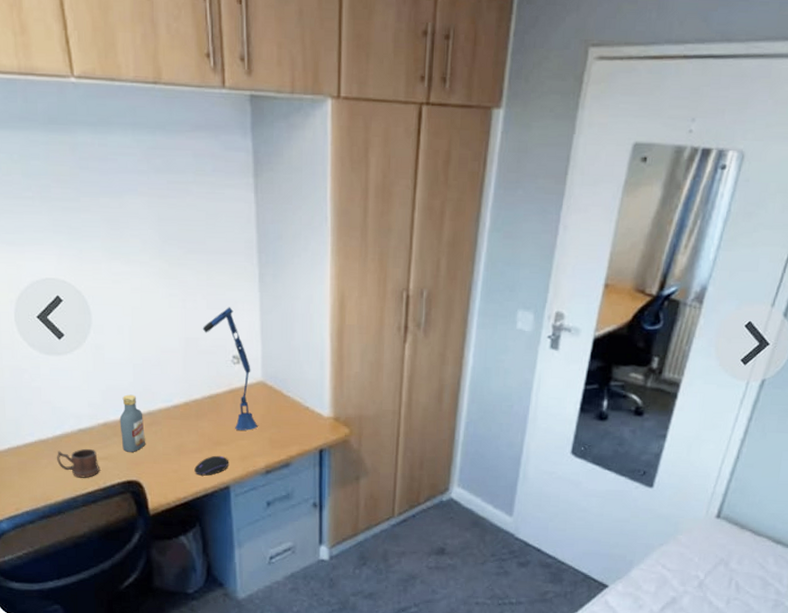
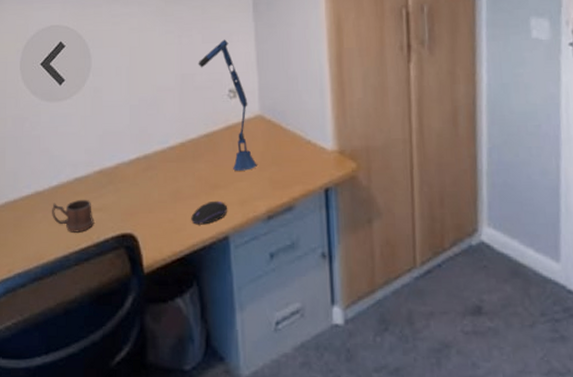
vodka: present [119,394,145,452] -> none [115,138,140,201]

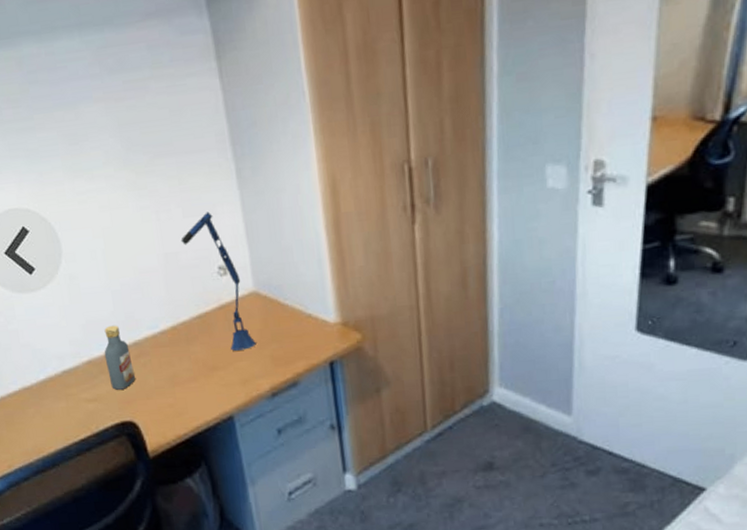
mug: present [52,199,93,233] -> none [43,390,90,425]
vodka: none [115,138,140,201] -> present [104,325,135,390]
computer mouse: present [191,200,228,225] -> none [192,382,230,408]

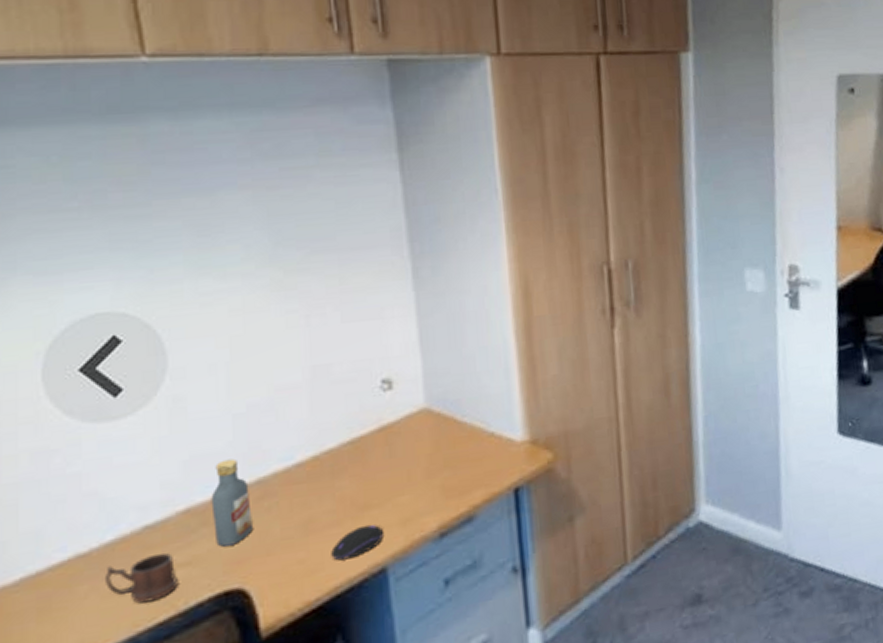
mug: none [43,390,90,425] -> present [105,552,178,604]
desk lamp: present [180,211,256,351] -> none [335,315,424,483]
computer mouse: none [192,382,230,408] -> present [331,524,385,561]

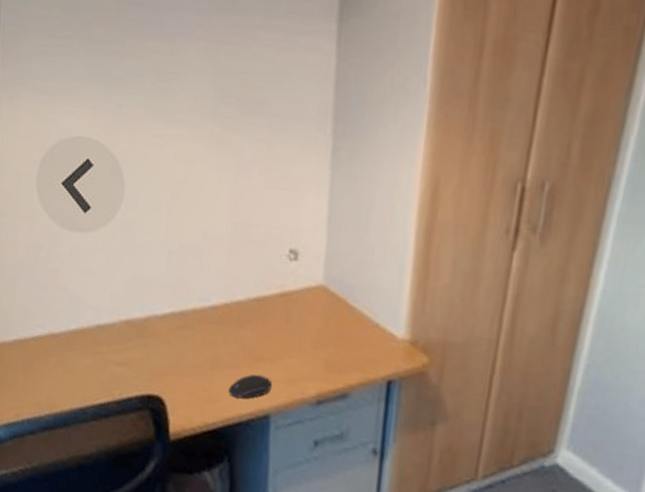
mug: present [105,552,178,604] -> none [68,348,116,386]
vodka: present [211,458,252,547] -> none [145,287,174,360]

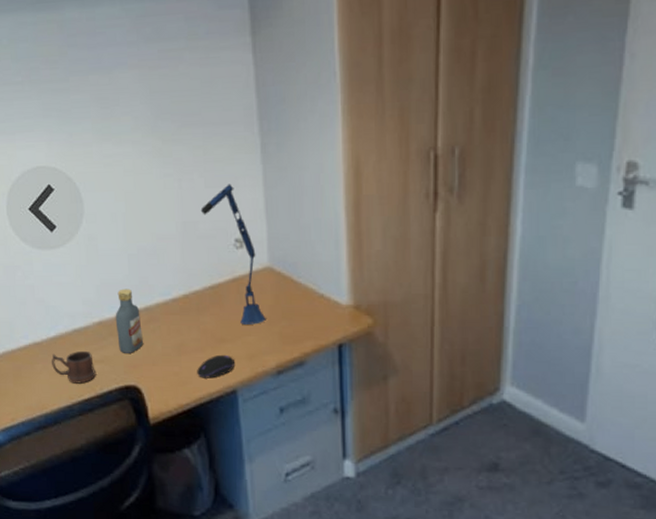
mug: none [68,348,116,386] -> present [52,350,96,384]
vodka: none [145,287,174,360] -> present [115,288,143,353]
desk lamp: none [255,187,312,347] -> present [200,184,266,325]

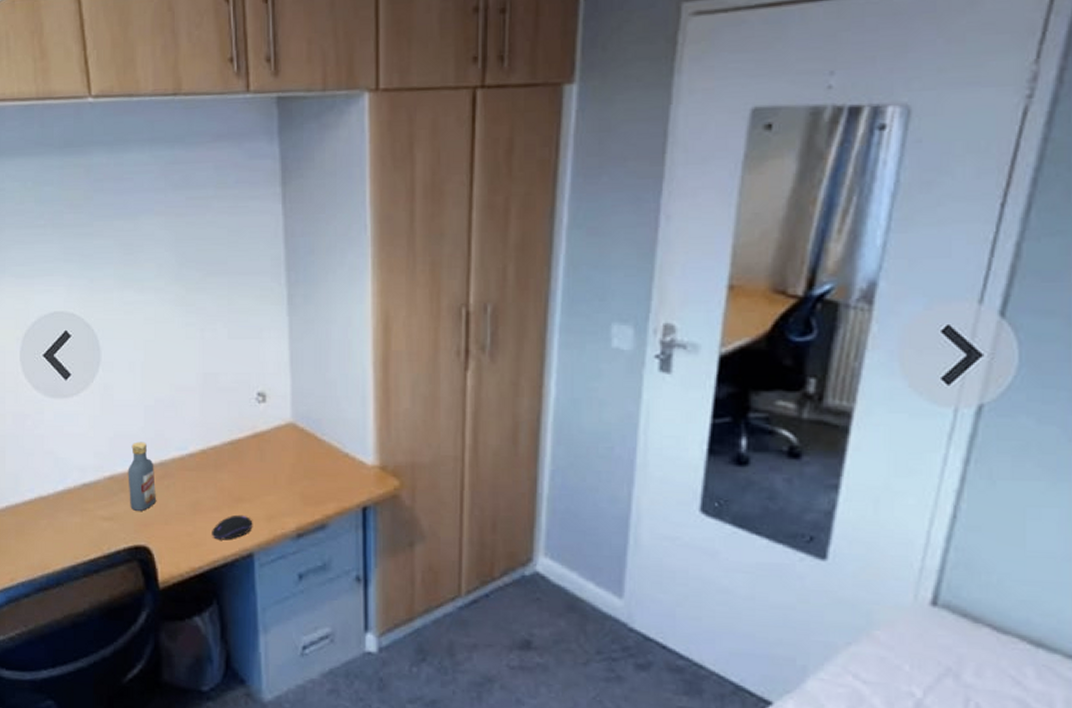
mug: present [52,350,96,384] -> none [58,506,104,542]
desk lamp: present [200,184,266,325] -> none [222,335,287,484]

